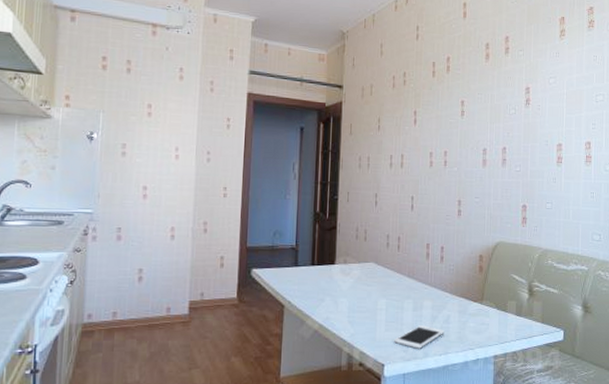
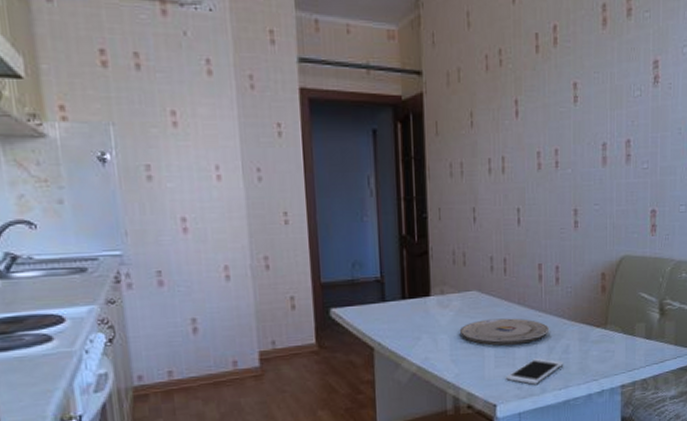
plate: none [357,288,434,312] -> present [459,318,550,346]

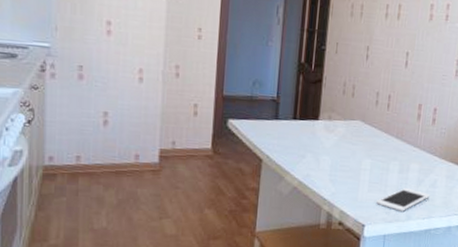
plate: present [459,318,550,346] -> none [340,147,422,174]

